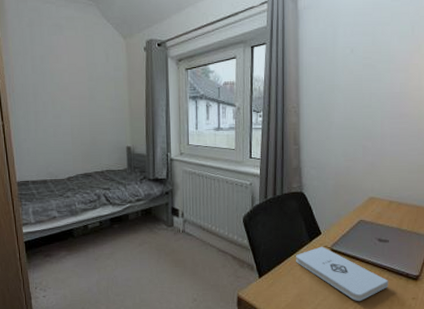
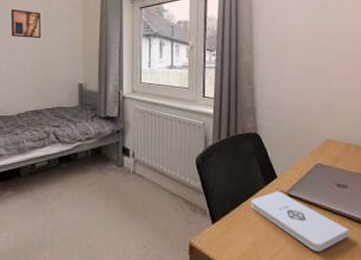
wall art: none [54,72,88,103] -> present [10,9,42,39]

